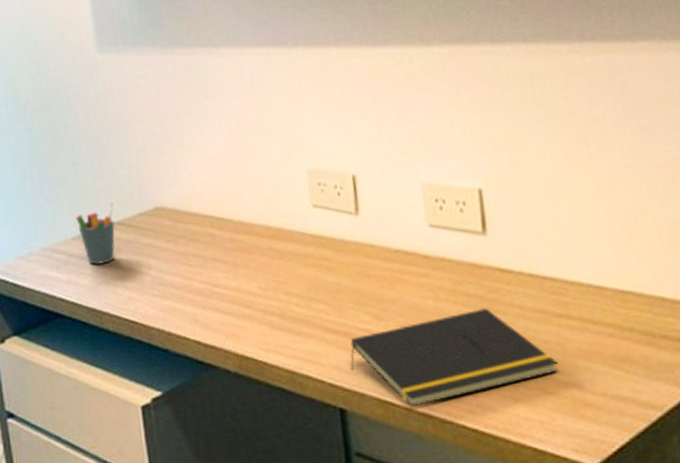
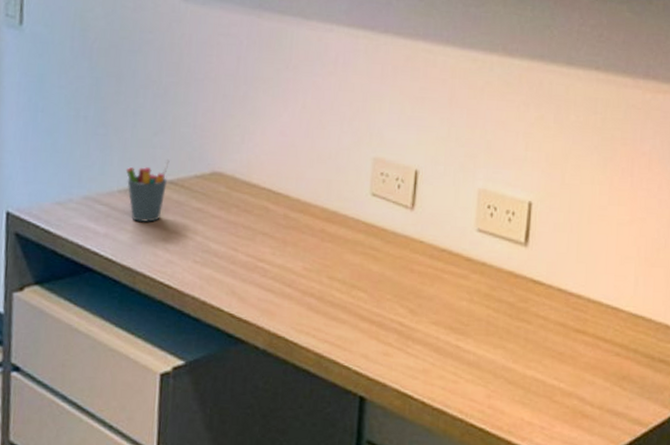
notepad: present [350,308,558,407] -> none [377,315,567,402]

